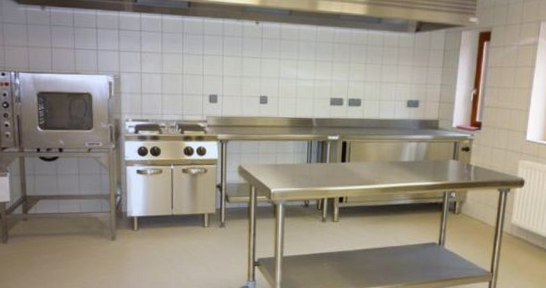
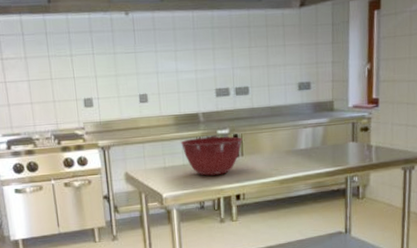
mixing bowl: none [293,141,351,177] -> present [181,136,243,176]

